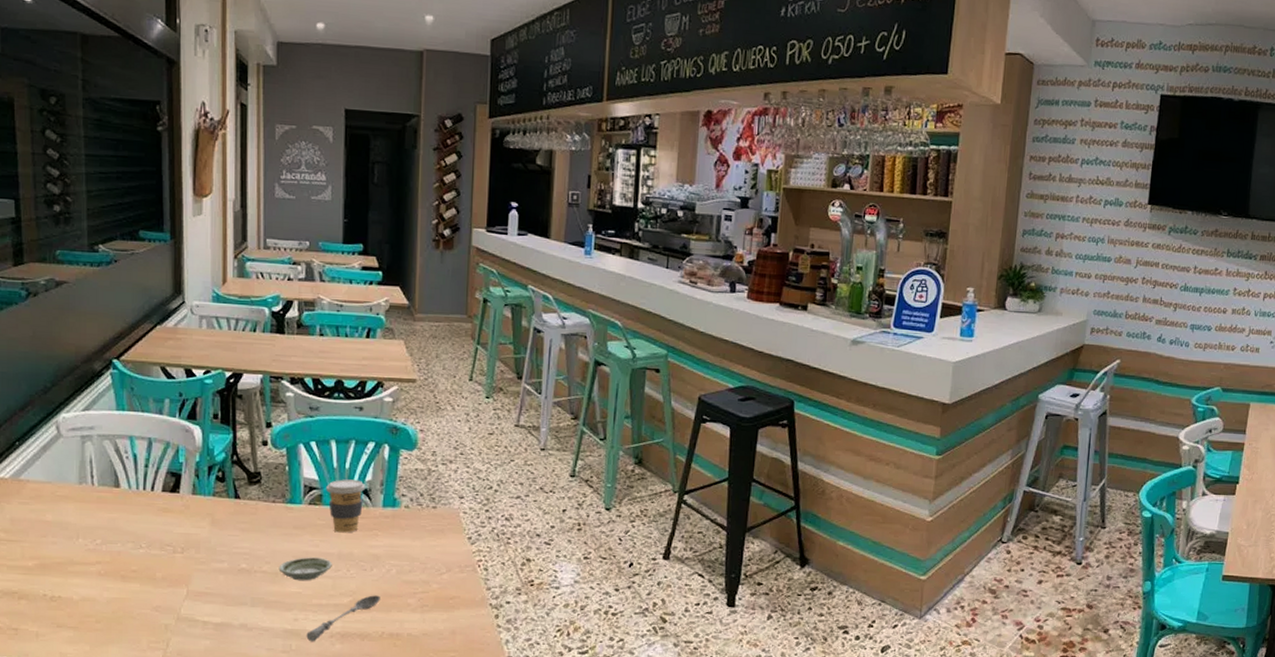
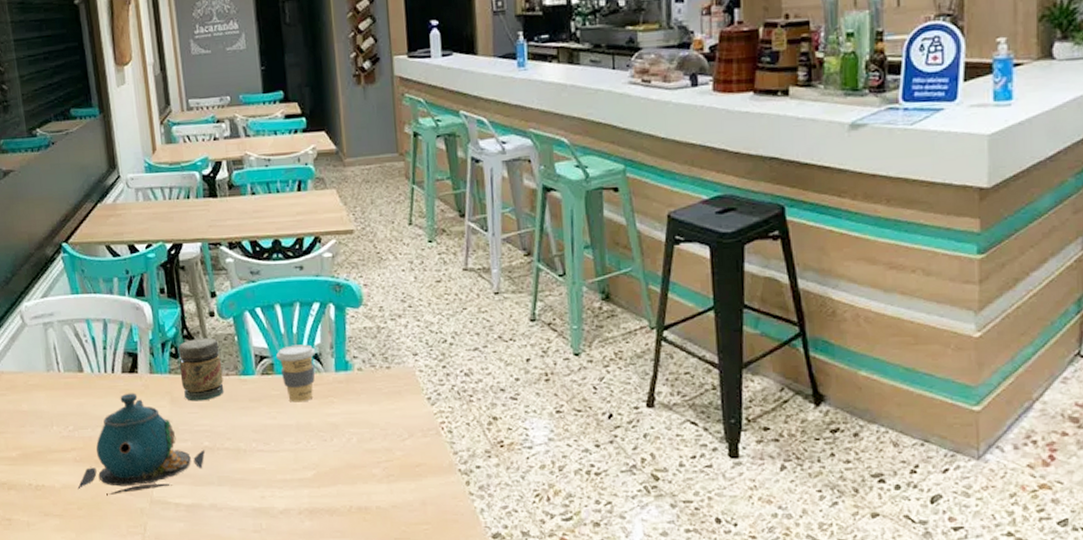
teapot: none [98,511,241,610] -> present [77,393,205,495]
jar: none [224,464,269,525] -> present [178,337,224,402]
saucer: present [278,557,332,581] -> none [240,430,292,456]
soupspoon: present [306,595,380,642] -> none [275,467,344,520]

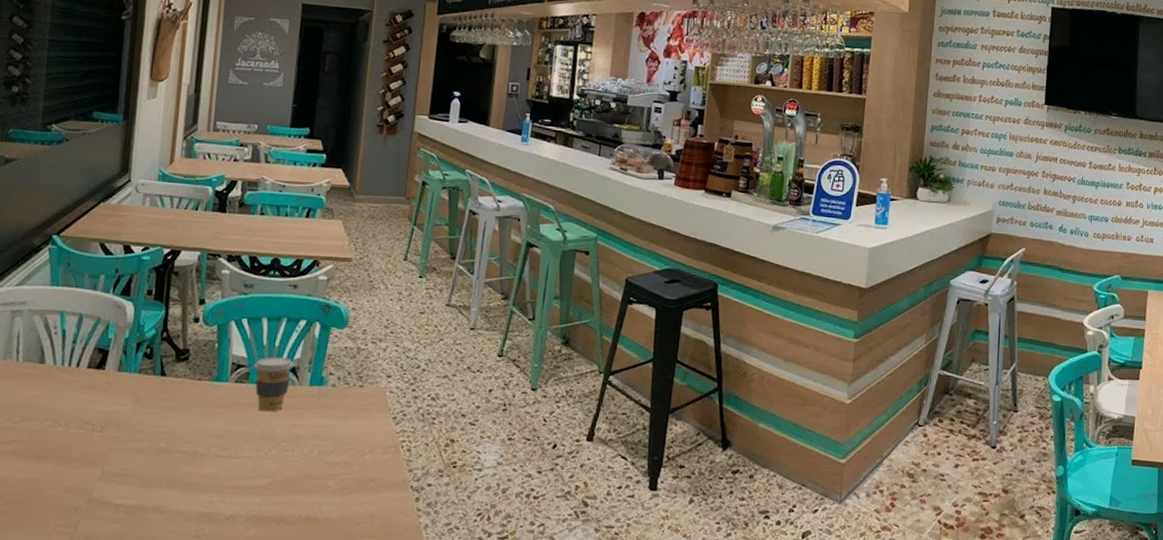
teapot: present [77,393,205,495] -> none [8,388,159,491]
jar: present [178,337,224,402] -> none [149,341,197,403]

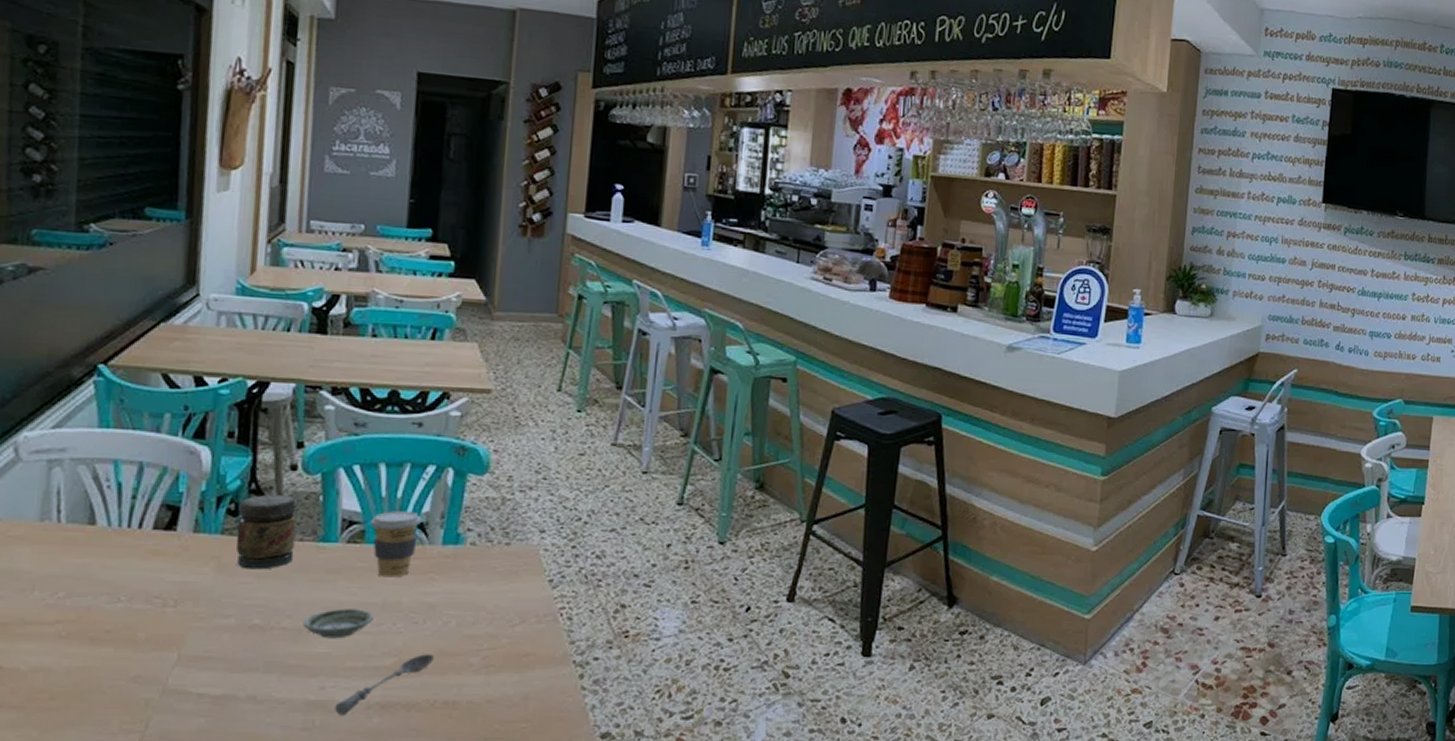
jar: none [149,341,197,403] -> present [235,494,297,570]
saucer: none [198,436,254,462] -> present [302,608,374,639]
soupspoon: none [220,476,300,526] -> present [334,654,434,716]

